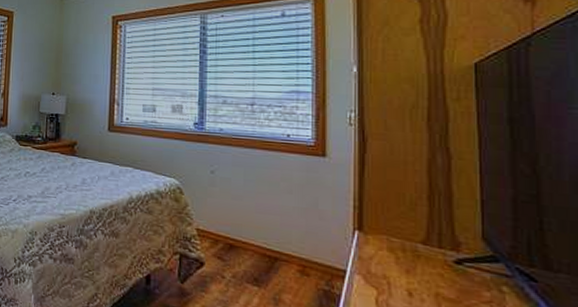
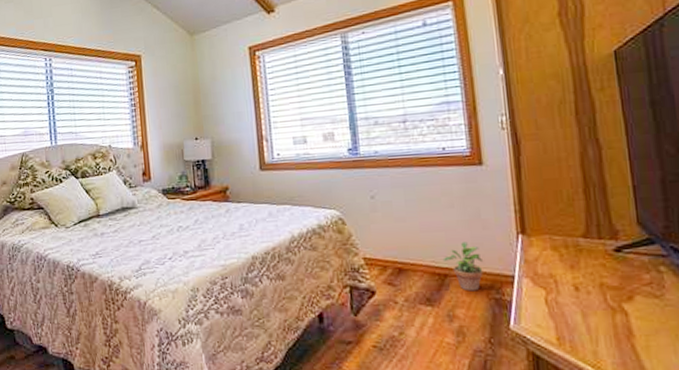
potted plant: none [275,228,316,280] -> present [442,241,484,291]

